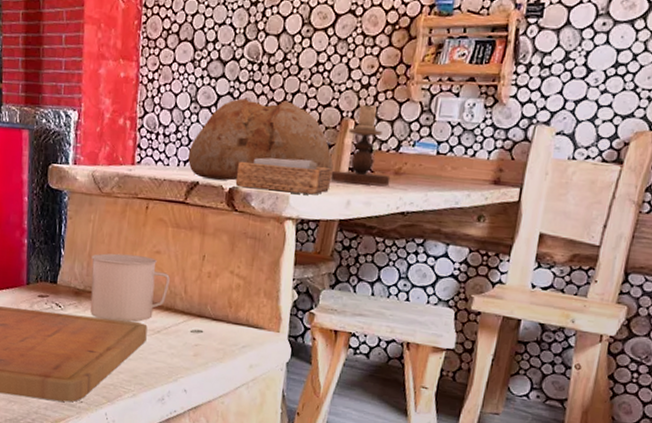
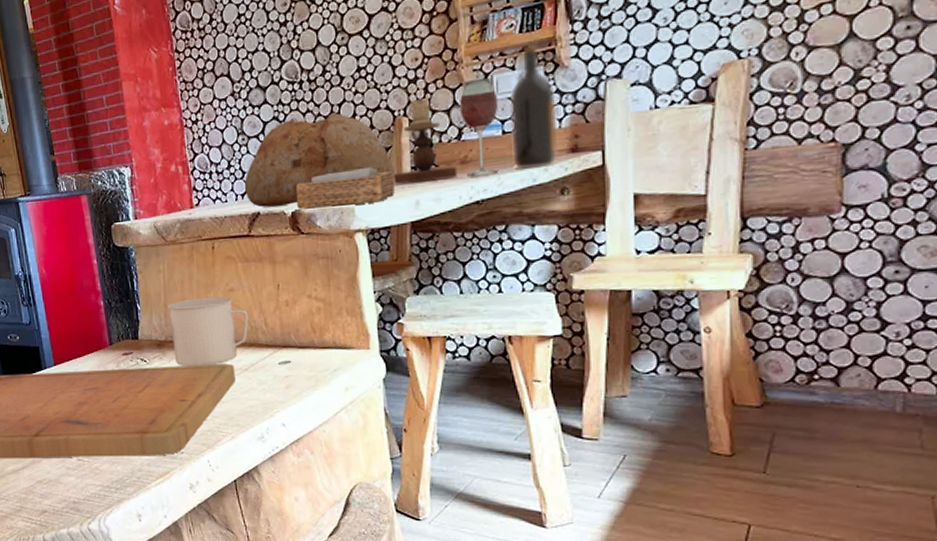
wineglass: none [398,98,439,191] -> present [459,78,499,177]
wine bottle: none [441,76,490,192] -> present [509,44,558,169]

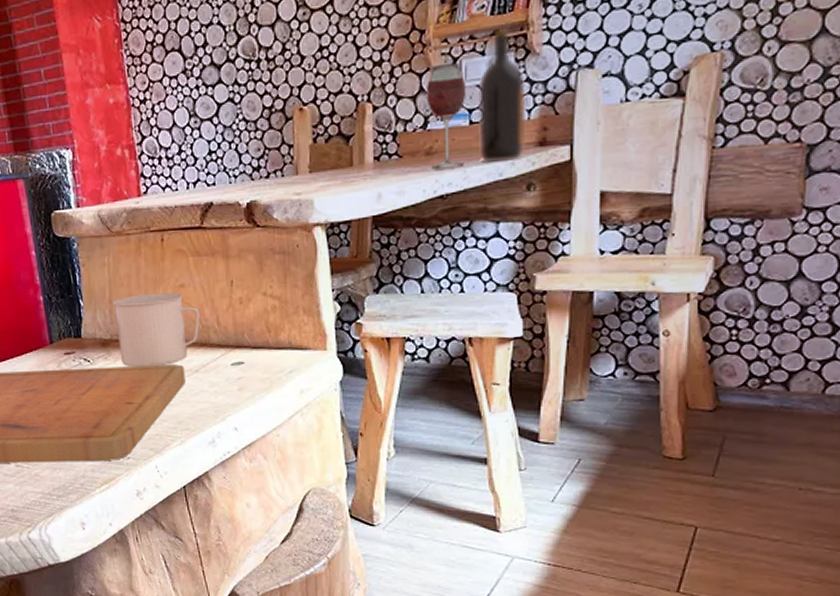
bread: present [245,113,395,208] -> none [197,96,357,198]
napkin holder: present [295,166,395,210] -> none [251,155,357,200]
candlestick: present [393,97,458,185] -> none [355,81,422,176]

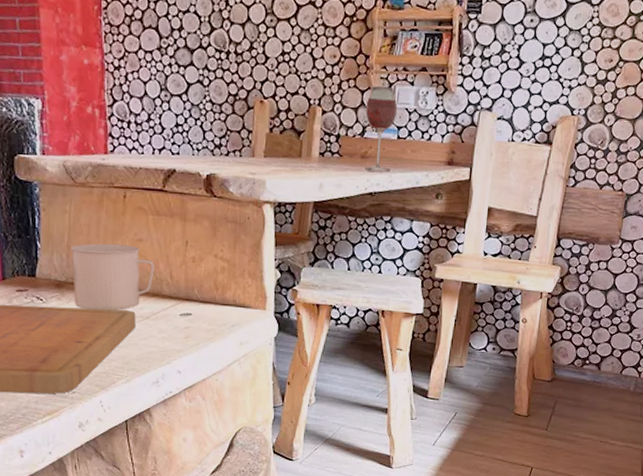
wine bottle: present [478,28,526,162] -> none [403,66,442,173]

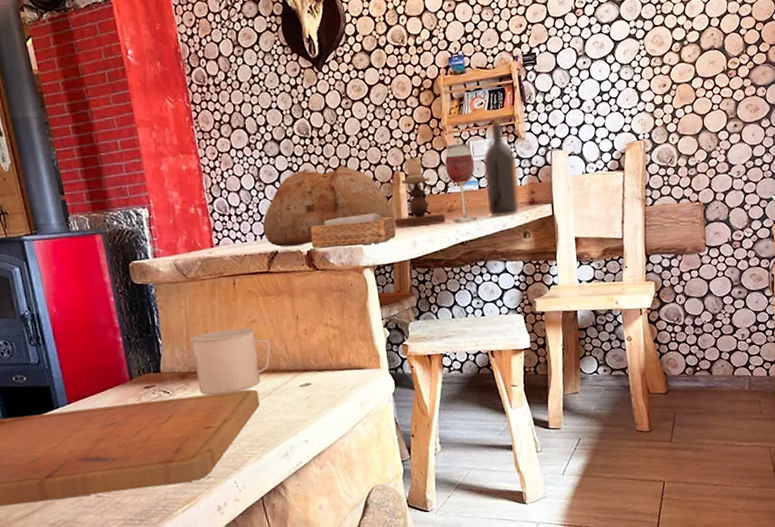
bread: none [163,86,305,168] -> present [263,166,396,247]
napkin holder: none [212,144,304,179] -> present [310,212,396,249]
candlestick: none [303,91,358,170] -> present [394,156,446,228]
wine bottle: none [403,66,442,173] -> present [483,119,520,217]

